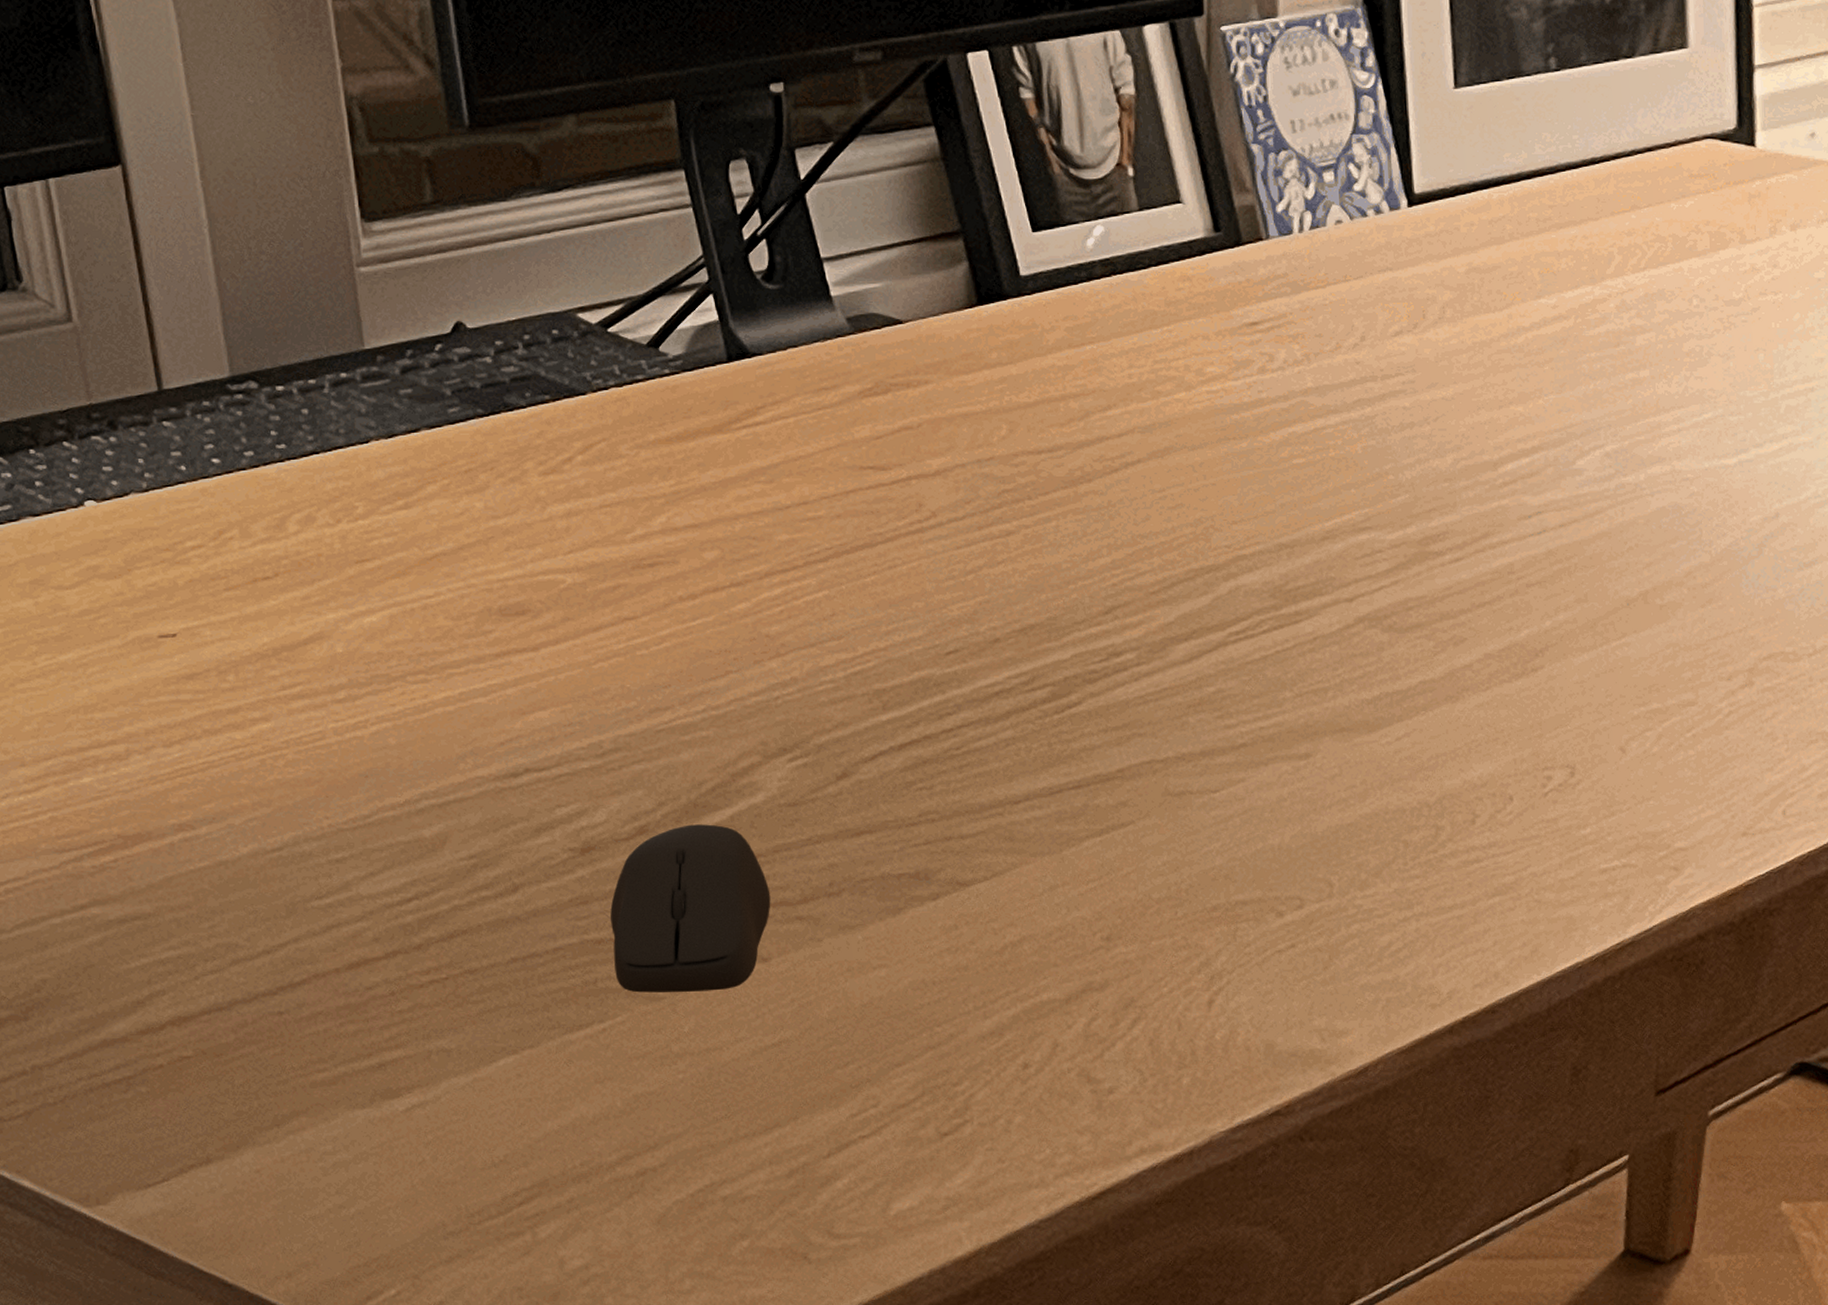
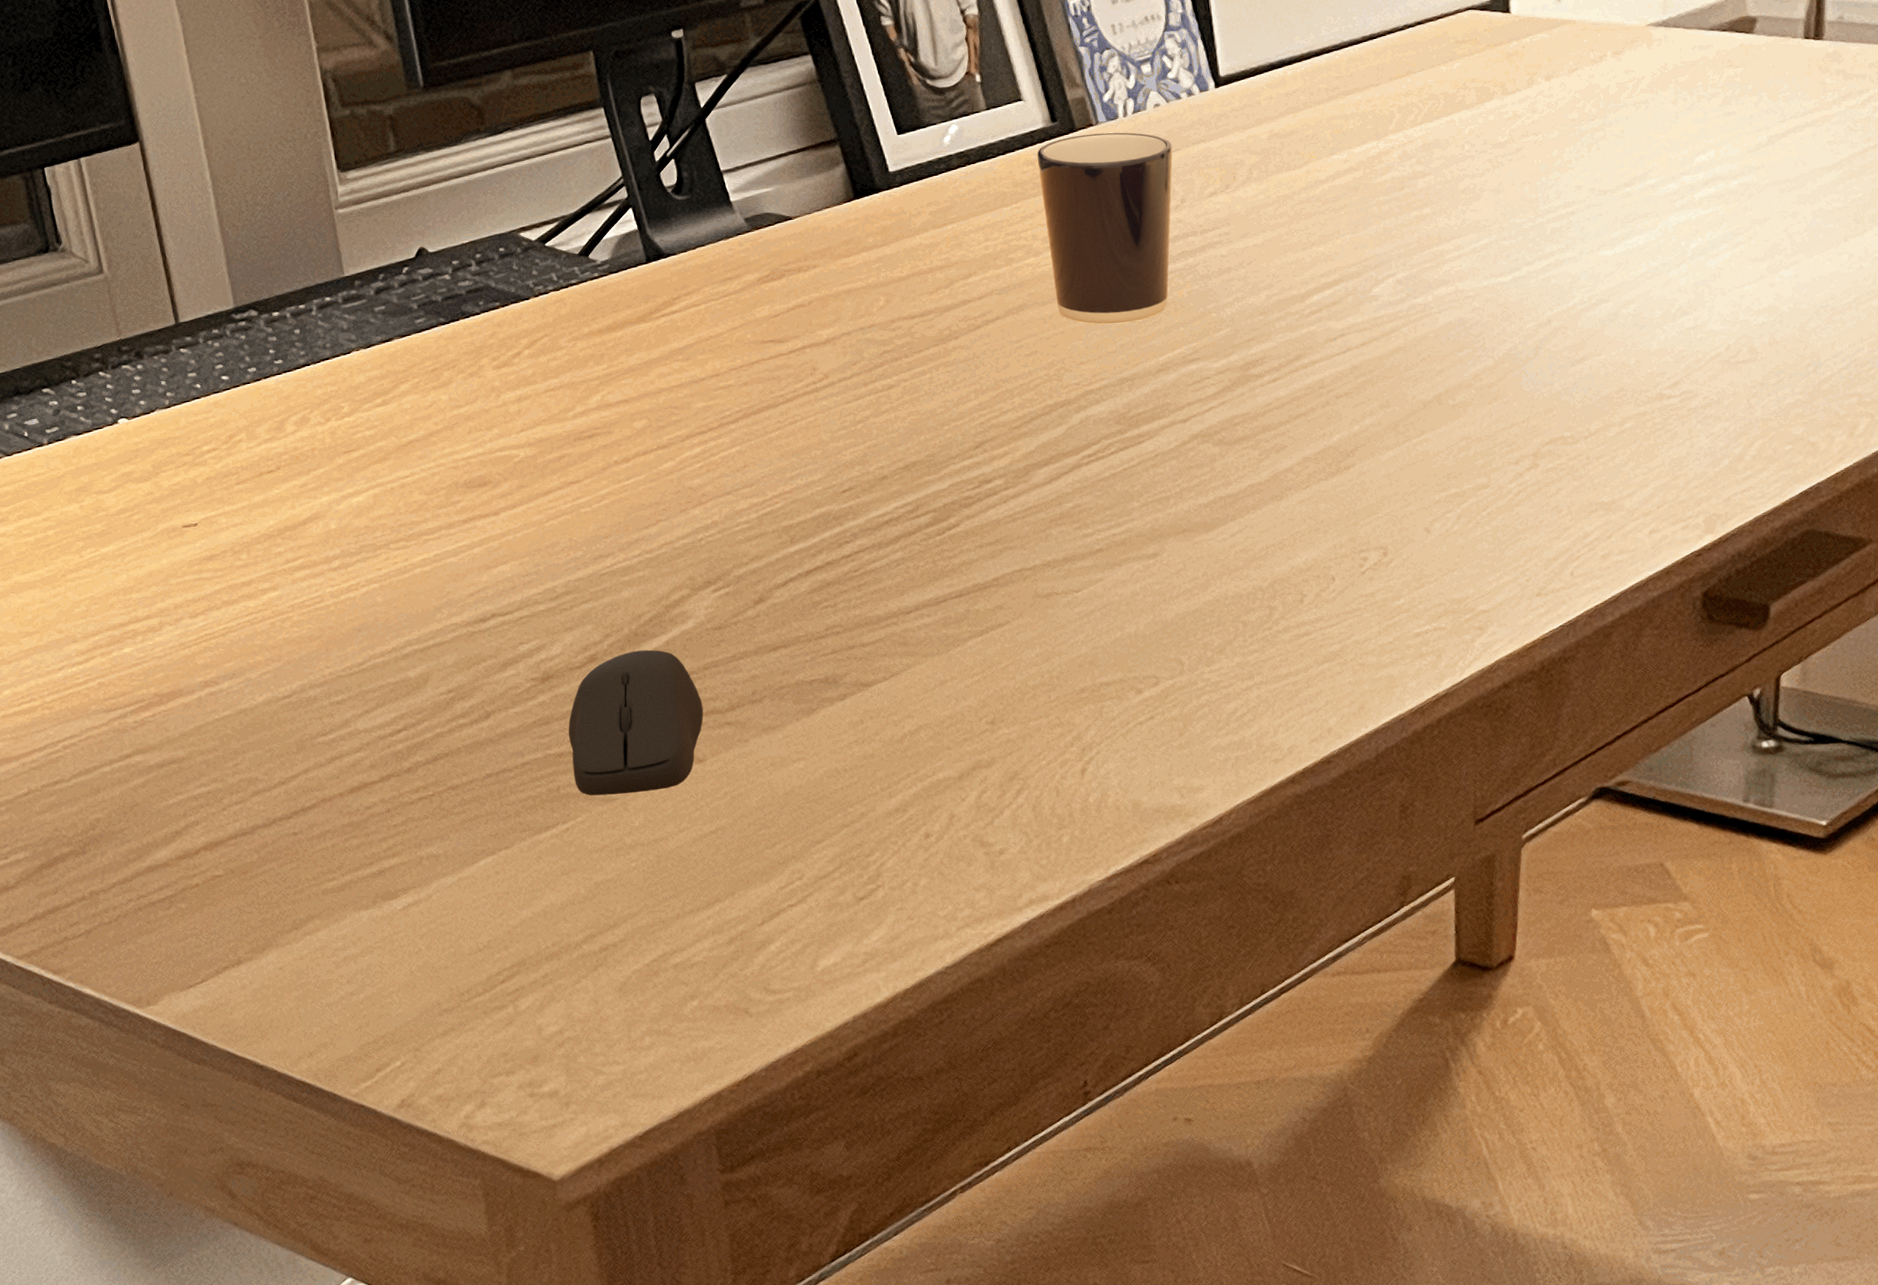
mug: none [1195,250,1354,479] -> present [1037,132,1173,324]

